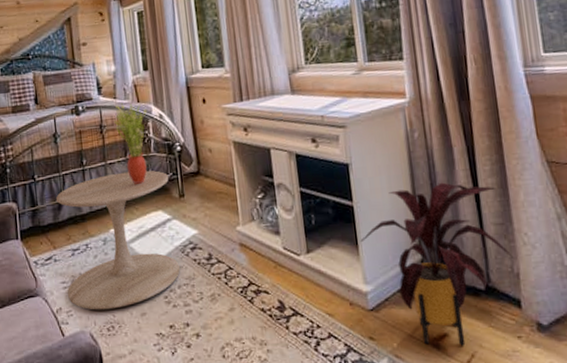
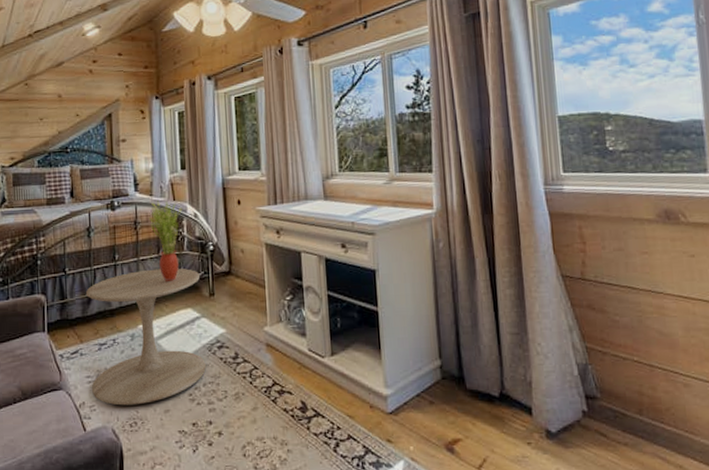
house plant: present [360,182,515,346] -> none [383,291,528,451]

